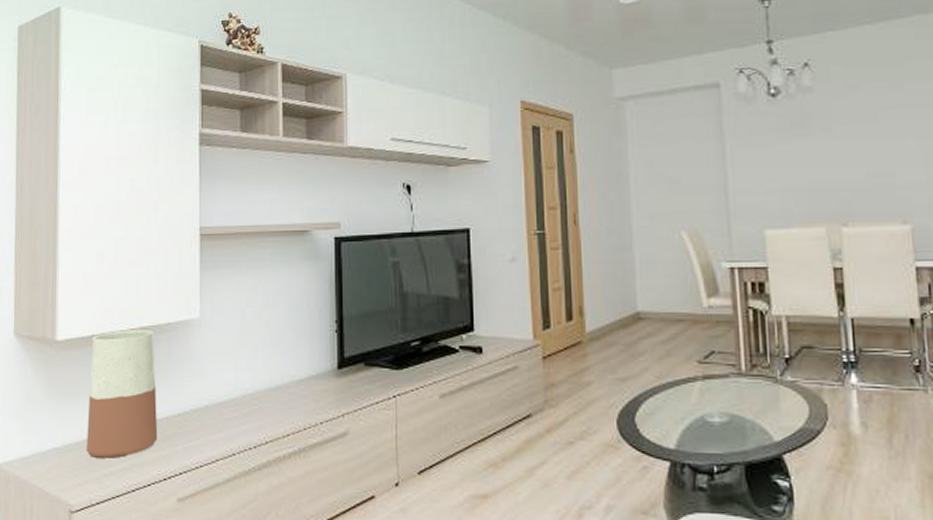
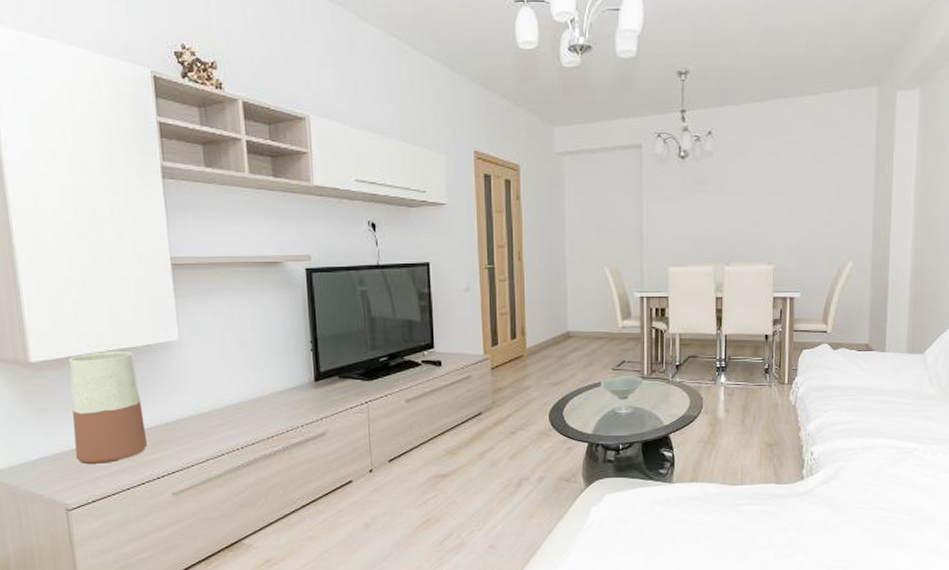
bowl: none [682,371,742,404] -> present [600,375,644,400]

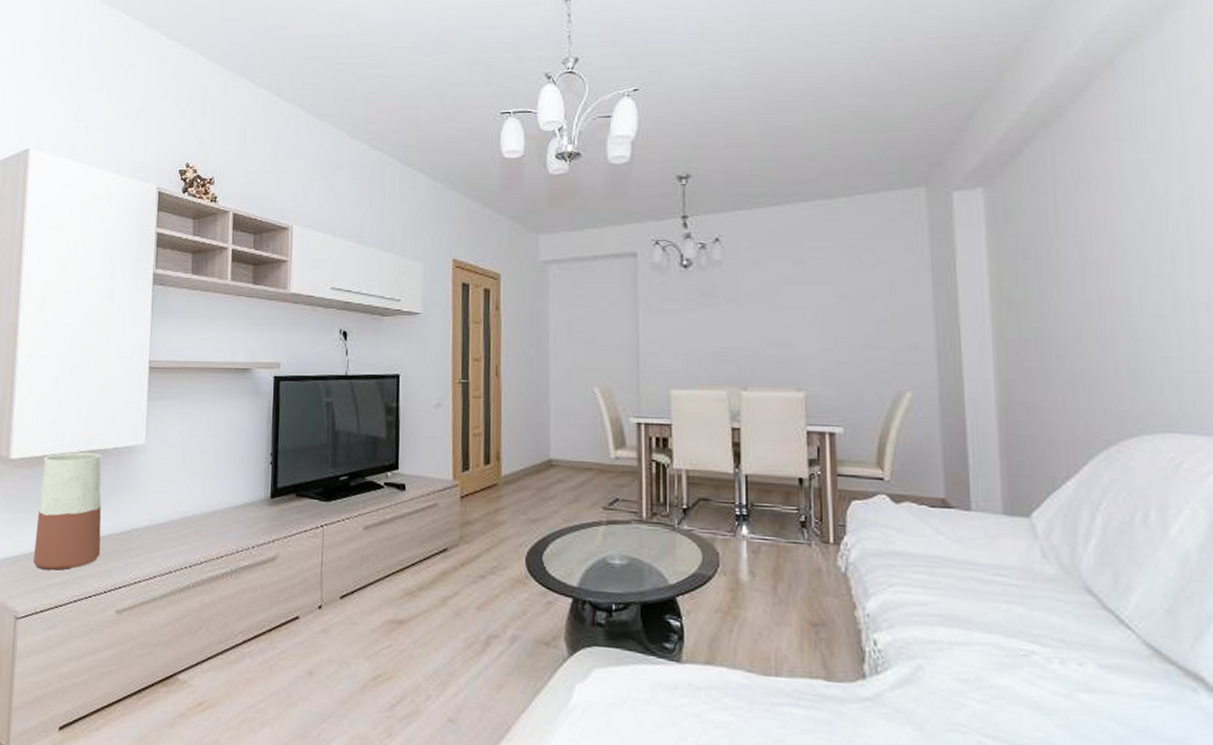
bowl: present [600,375,644,400] -> none [587,516,642,548]

